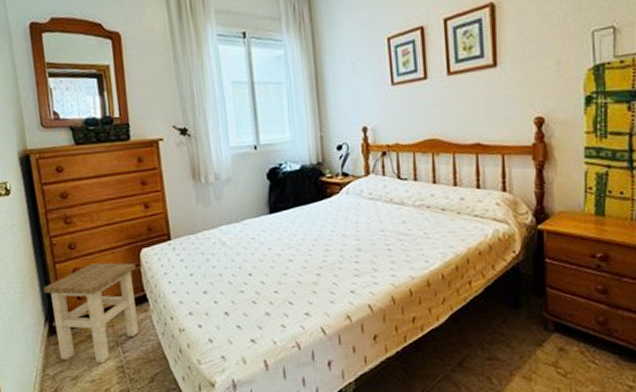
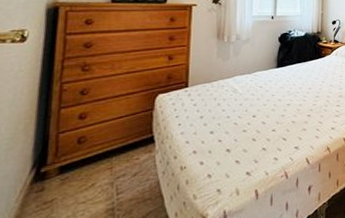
stool: present [43,263,139,363] -> none [39,107,149,208]

